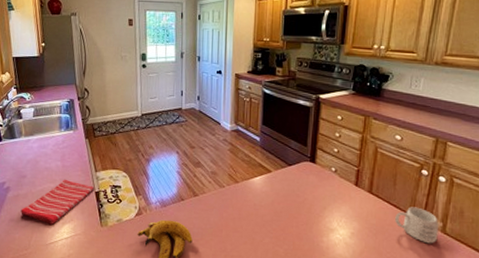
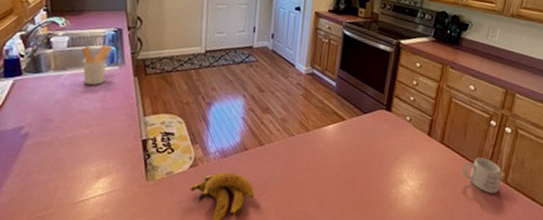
dish towel: present [21,179,95,225] -> none [42,124,142,179]
utensil holder: none [43,113,67,148] -> present [81,44,113,86]

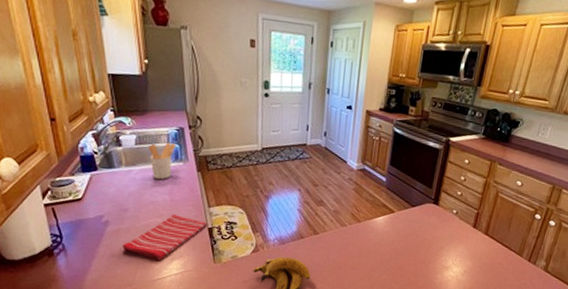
dish towel: none [42,124,142,179] -> present [123,213,208,261]
mug: present [462,157,502,194] -> none [504,248,543,281]

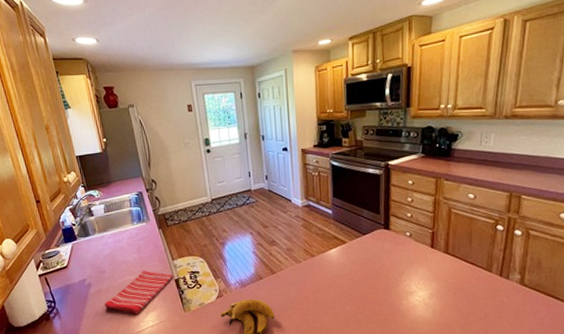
utensil holder: present [148,142,176,180] -> none [115,206,138,241]

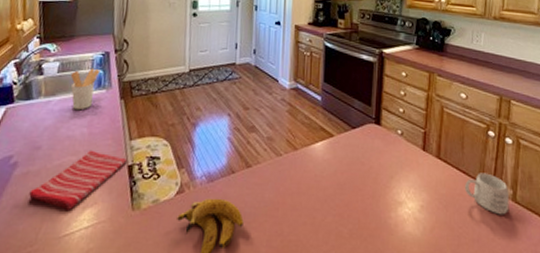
utensil holder: none [115,206,138,241] -> present [70,68,101,111]
mug: none [473,262,517,297] -> present [465,173,509,215]

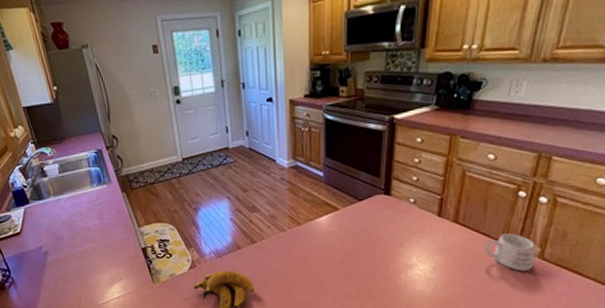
dish towel: present [29,150,128,210] -> none [64,237,140,285]
utensil holder: present [70,68,101,111] -> none [71,166,98,205]

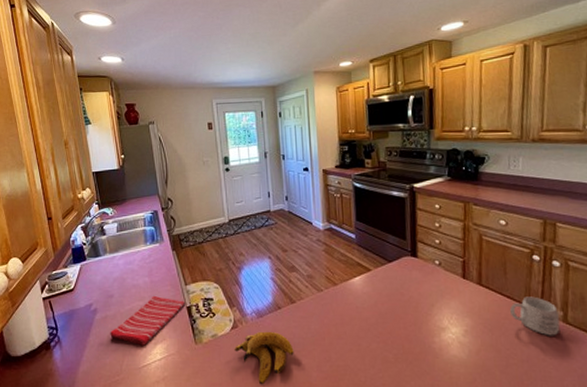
dish towel: none [64,237,140,285] -> present [110,295,186,346]

